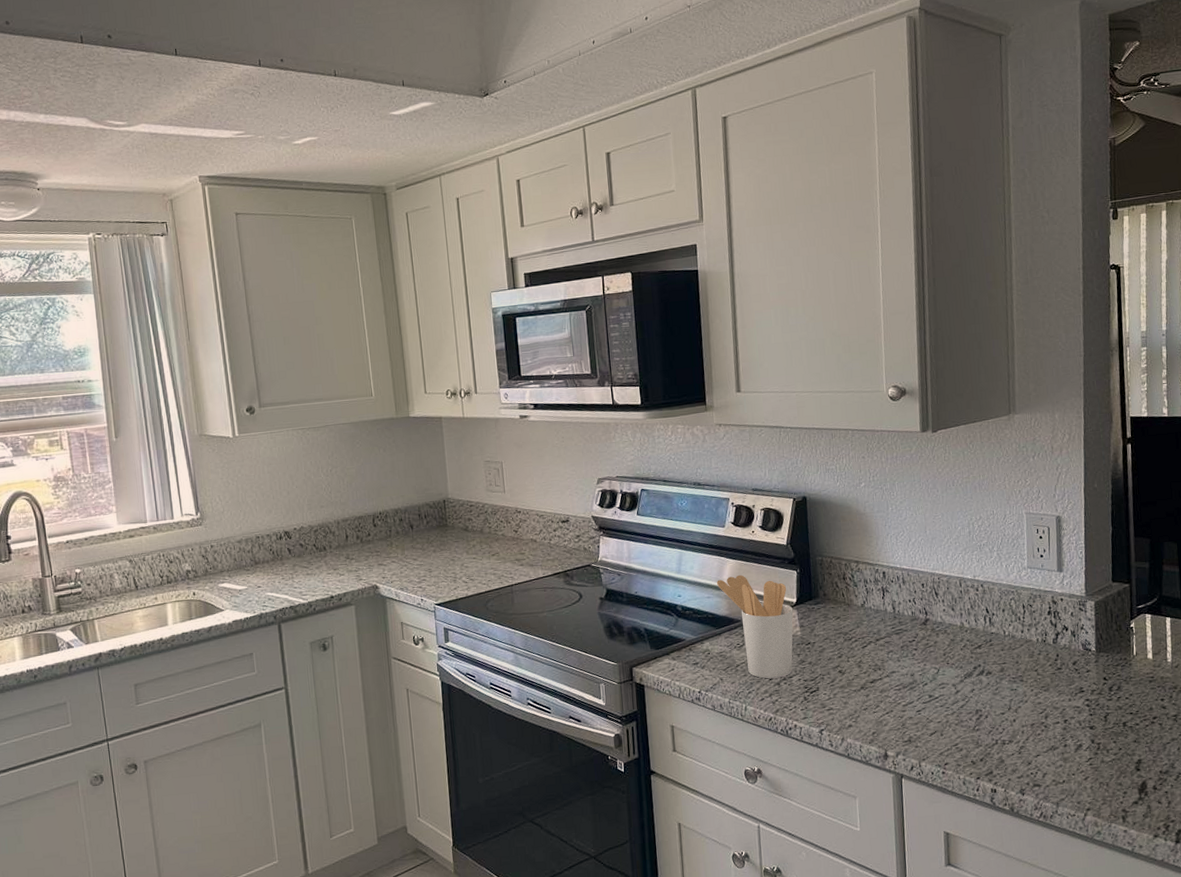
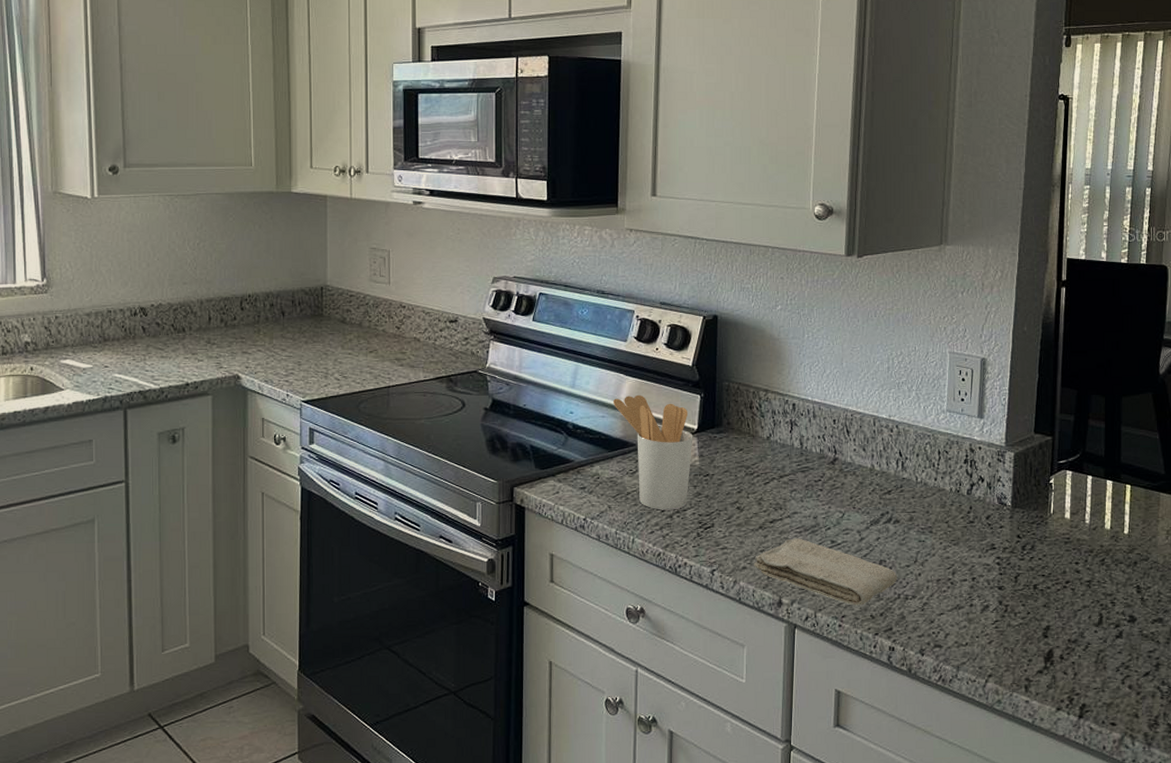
washcloth: none [859,695,994,754] -> present [754,538,898,606]

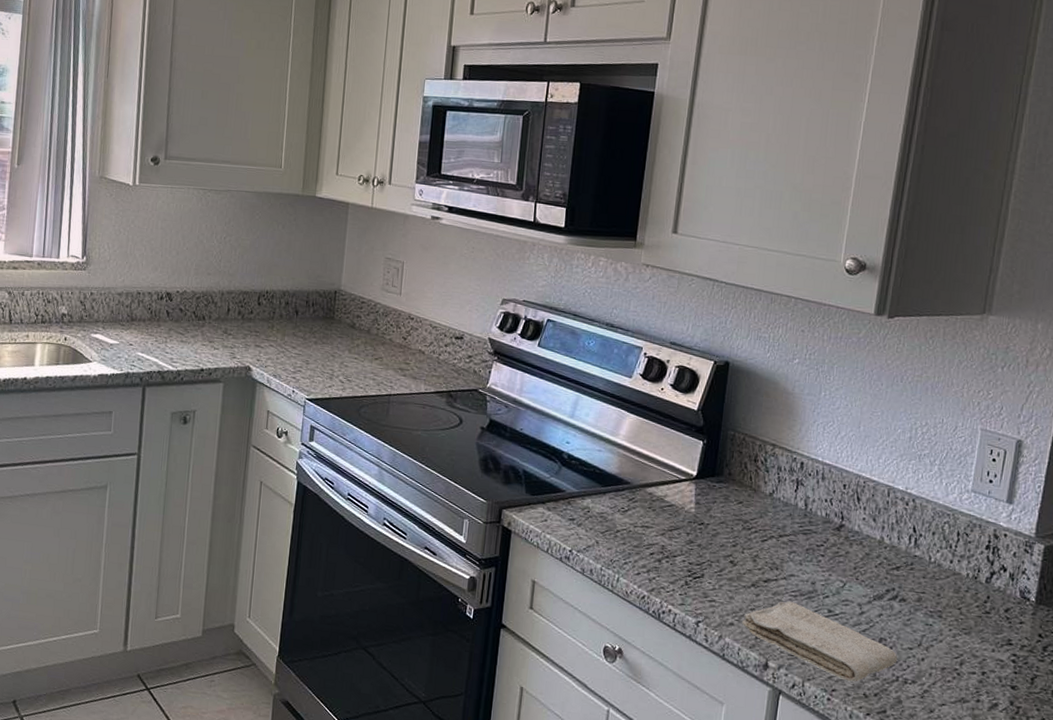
utensil holder: present [614,394,693,510] -> none [612,432,691,555]

